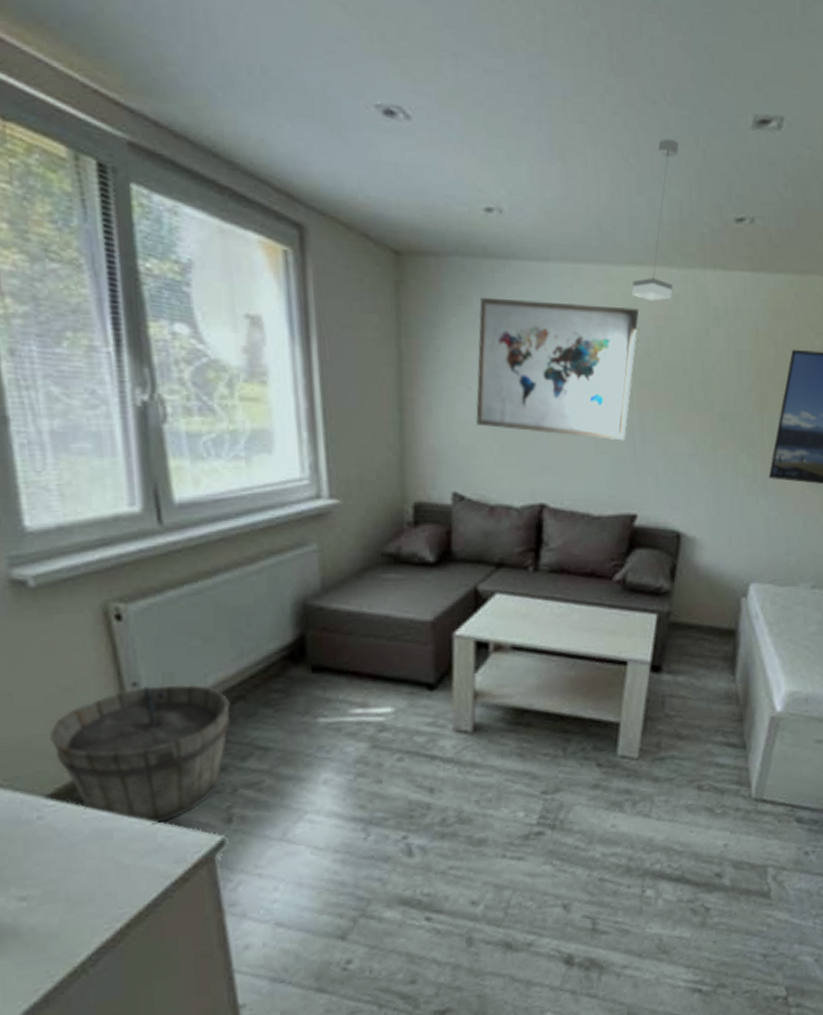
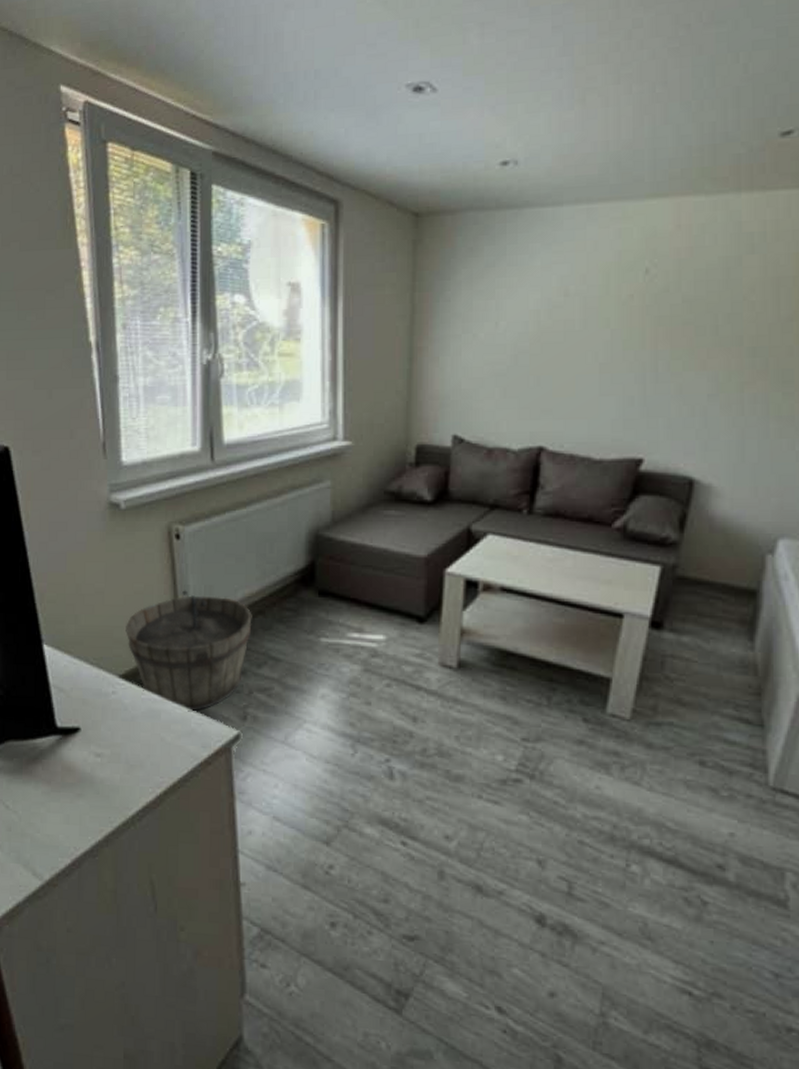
wall art: present [476,297,640,441] -> none [480,242,659,382]
pendant lamp: present [631,139,679,301] -> none [650,60,714,233]

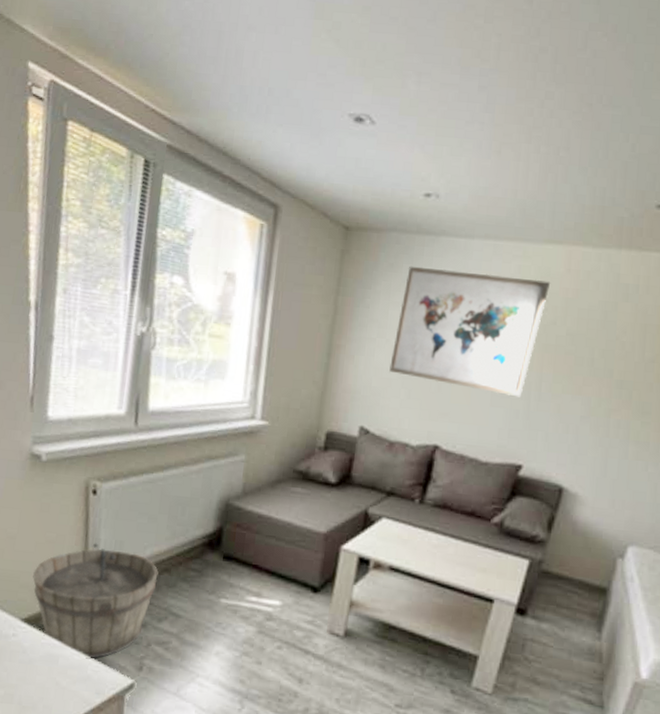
wall art: none [480,242,659,382] -> present [389,266,551,397]

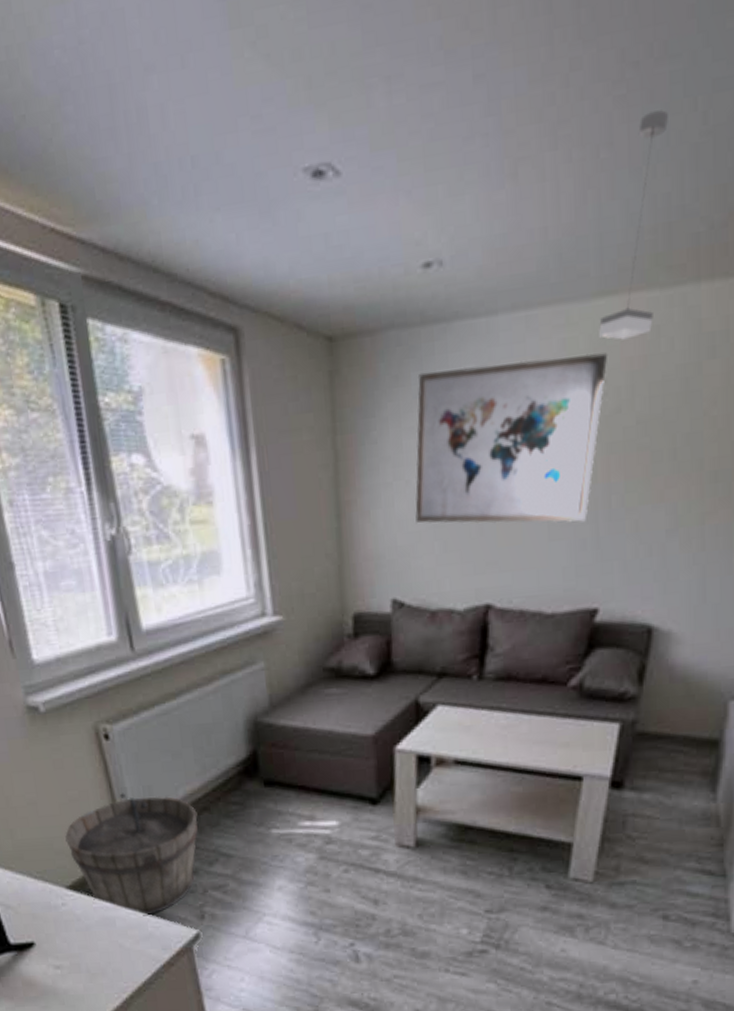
pendant lamp: none [545,135,609,276] -> present [598,110,668,340]

